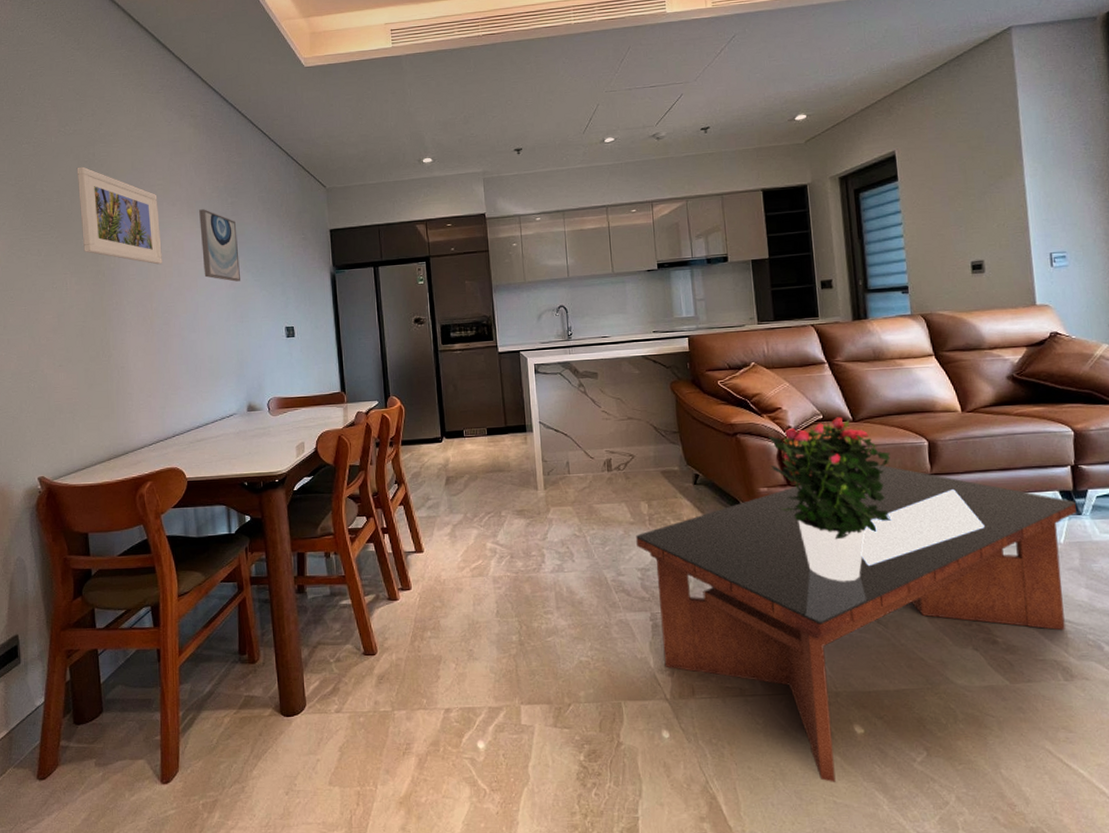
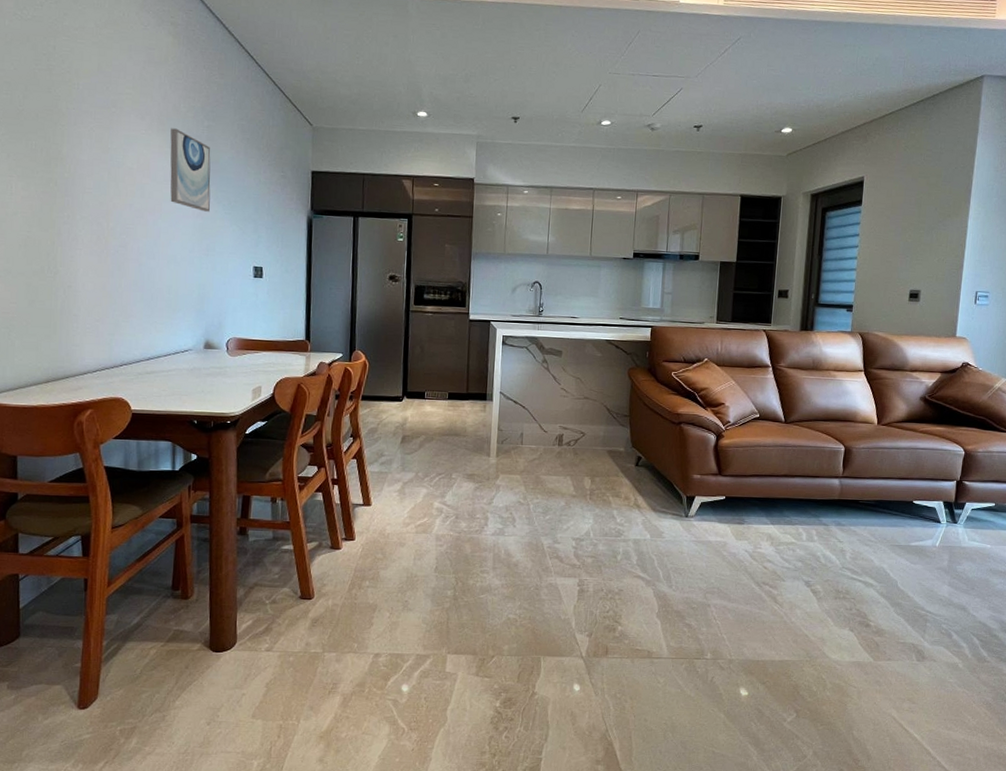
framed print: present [76,166,162,265] -> none [32,58,125,182]
coffee table: present [636,466,1077,782] -> none [575,465,954,735]
potted flower: present [768,417,895,582] -> none [706,417,811,565]

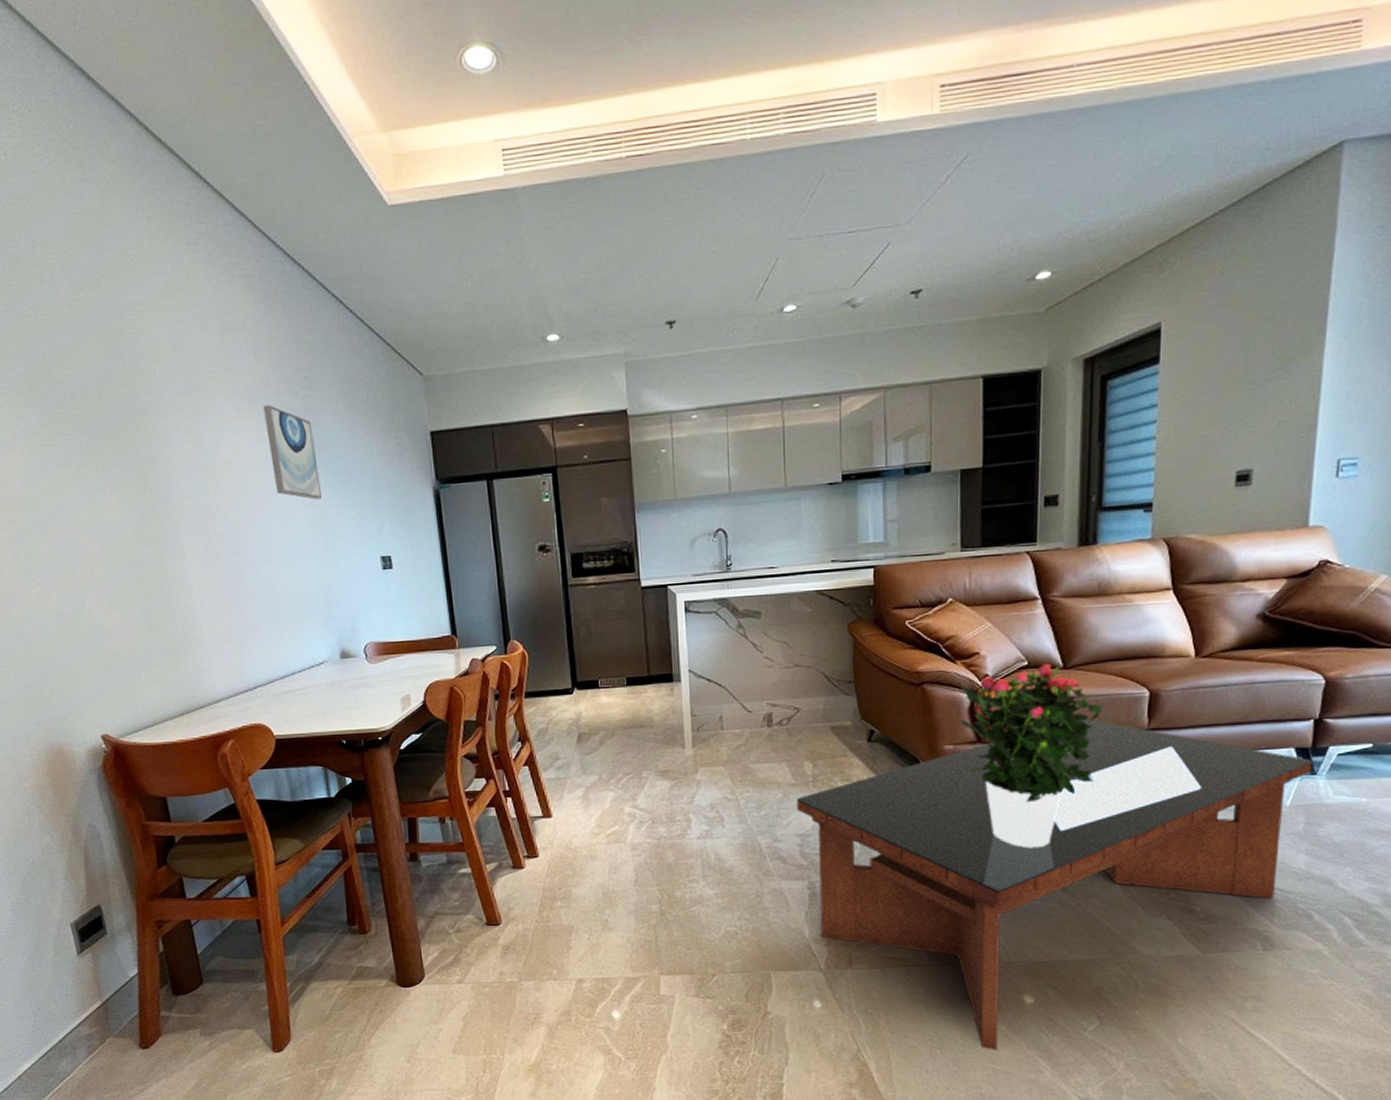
coffee table: none [575,465,954,735] -> present [797,720,1312,1050]
potted flower: none [706,417,811,565] -> present [959,663,1102,849]

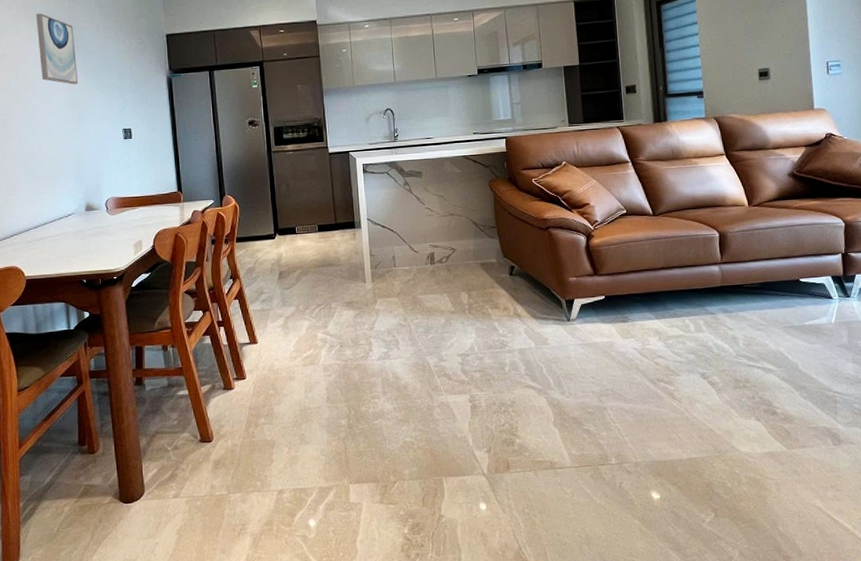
coffee table: present [797,720,1312,1050] -> none [457,255,846,544]
potted flower: present [959,663,1102,849] -> none [578,211,689,362]

